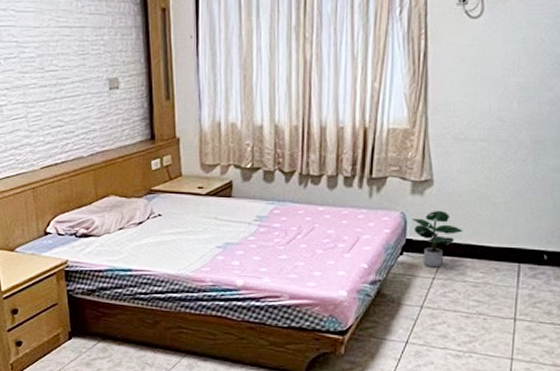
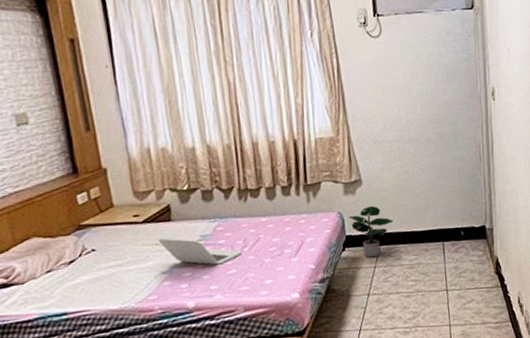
laptop: none [217,214,295,248] -> present [158,238,242,265]

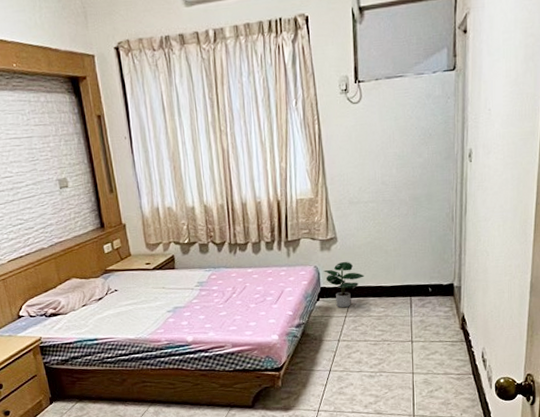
laptop: present [158,238,242,265] -> none [164,283,231,308]

